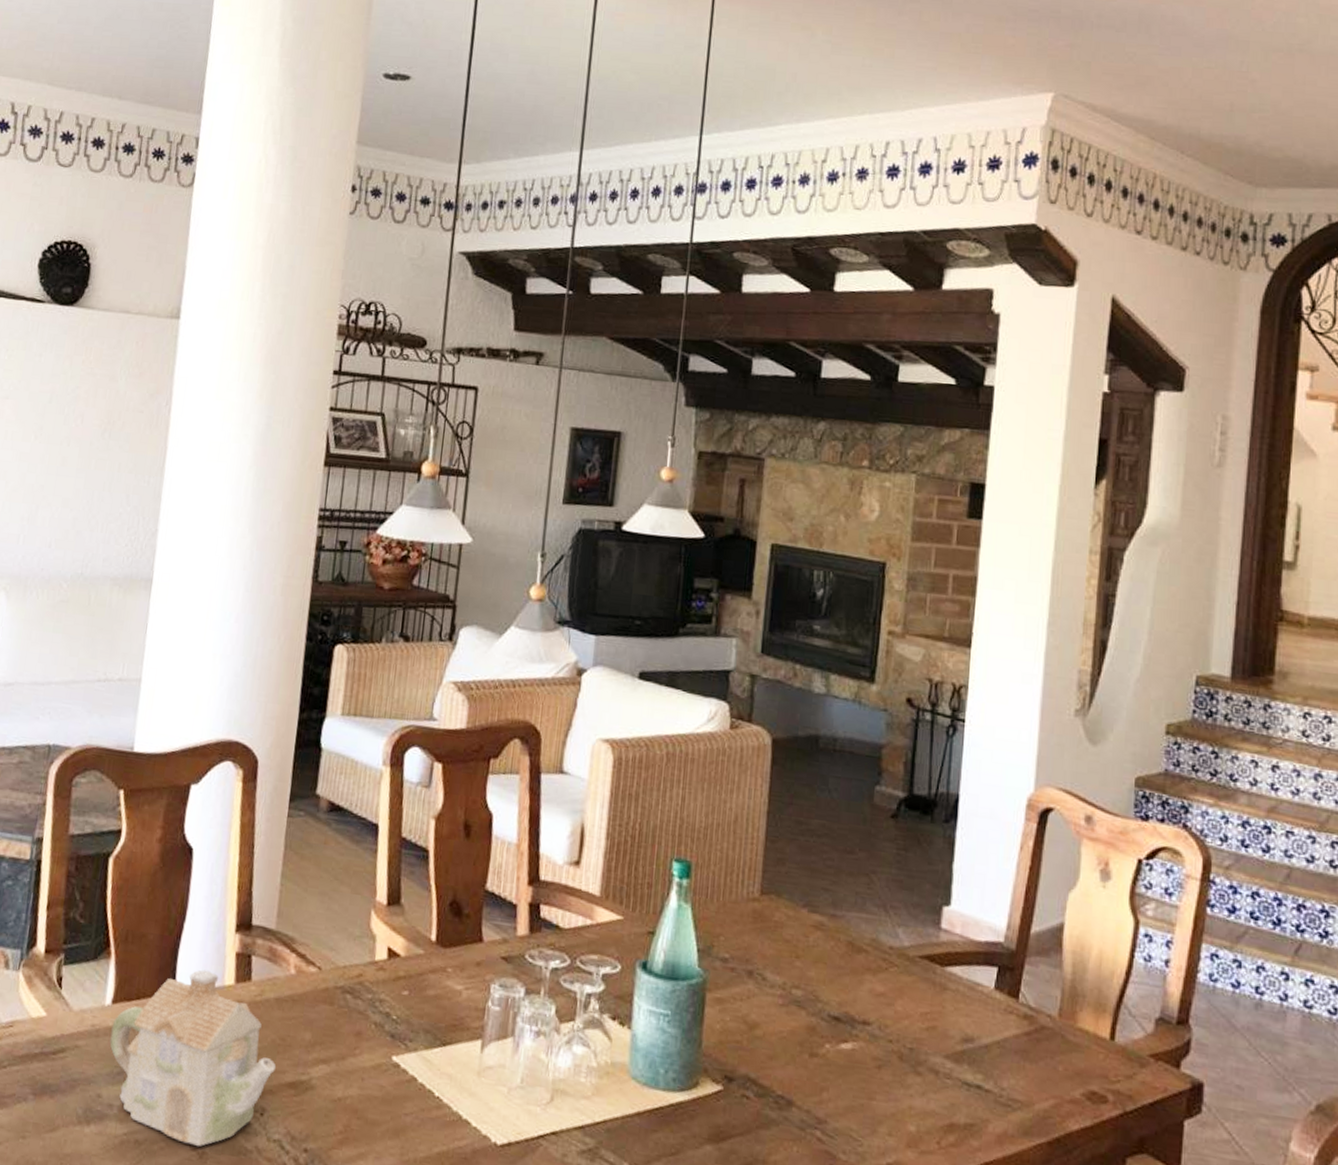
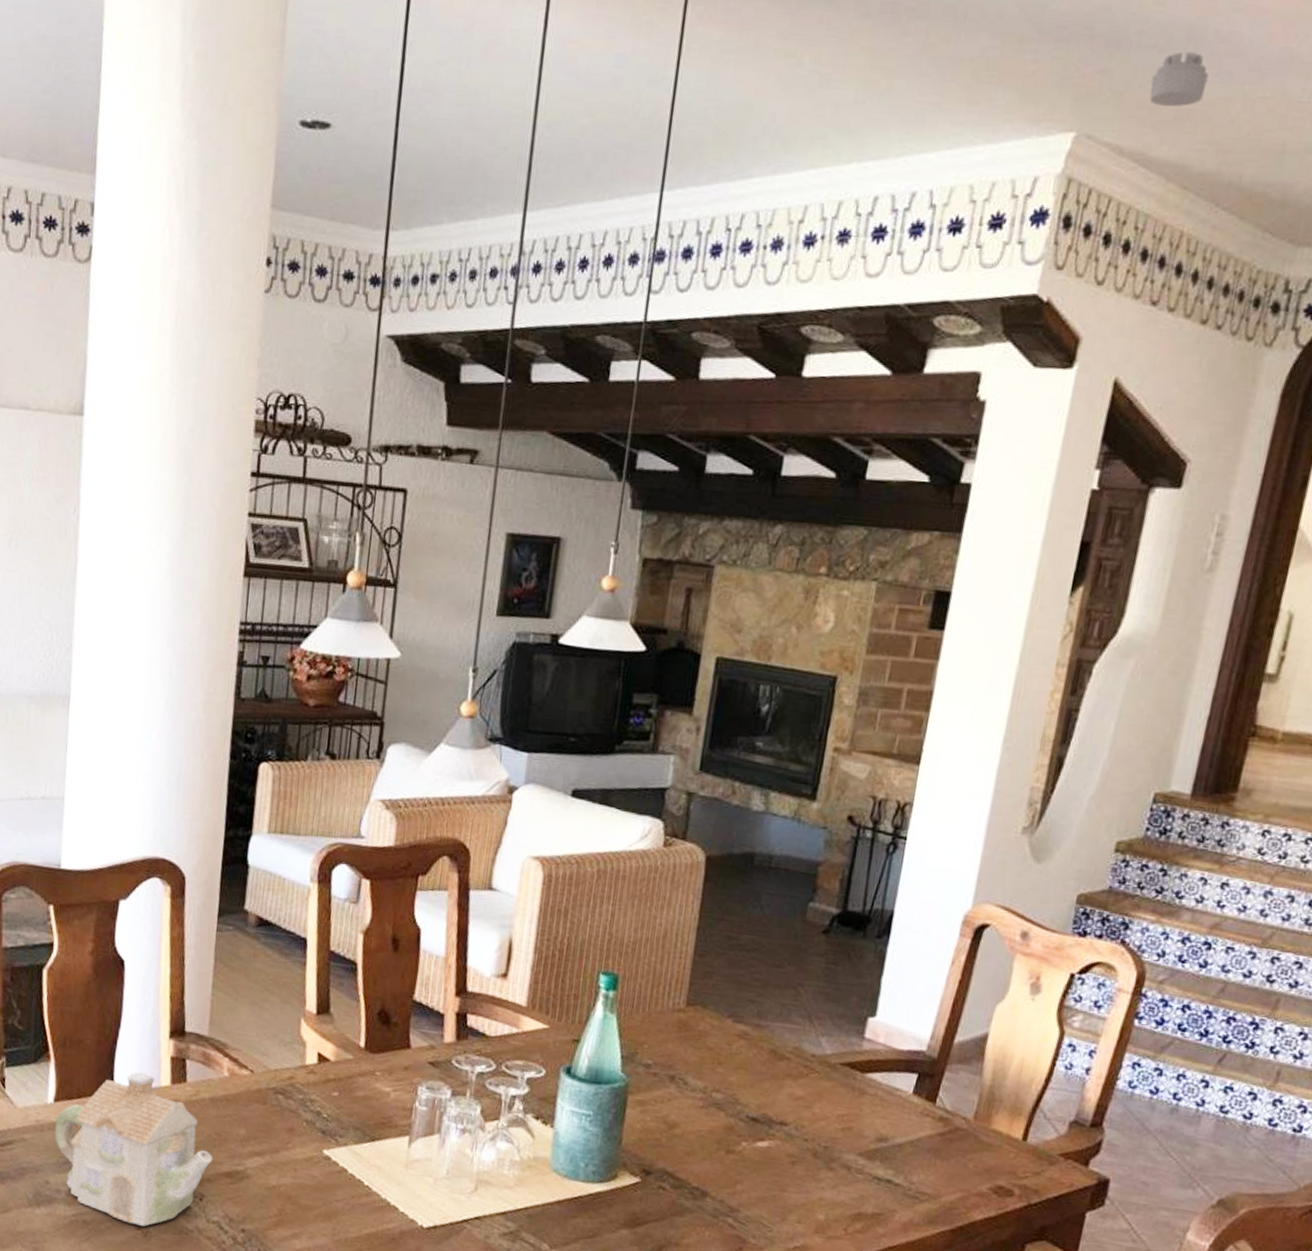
smoke detector: none [1113,31,1161,74] -> present [1149,52,1209,107]

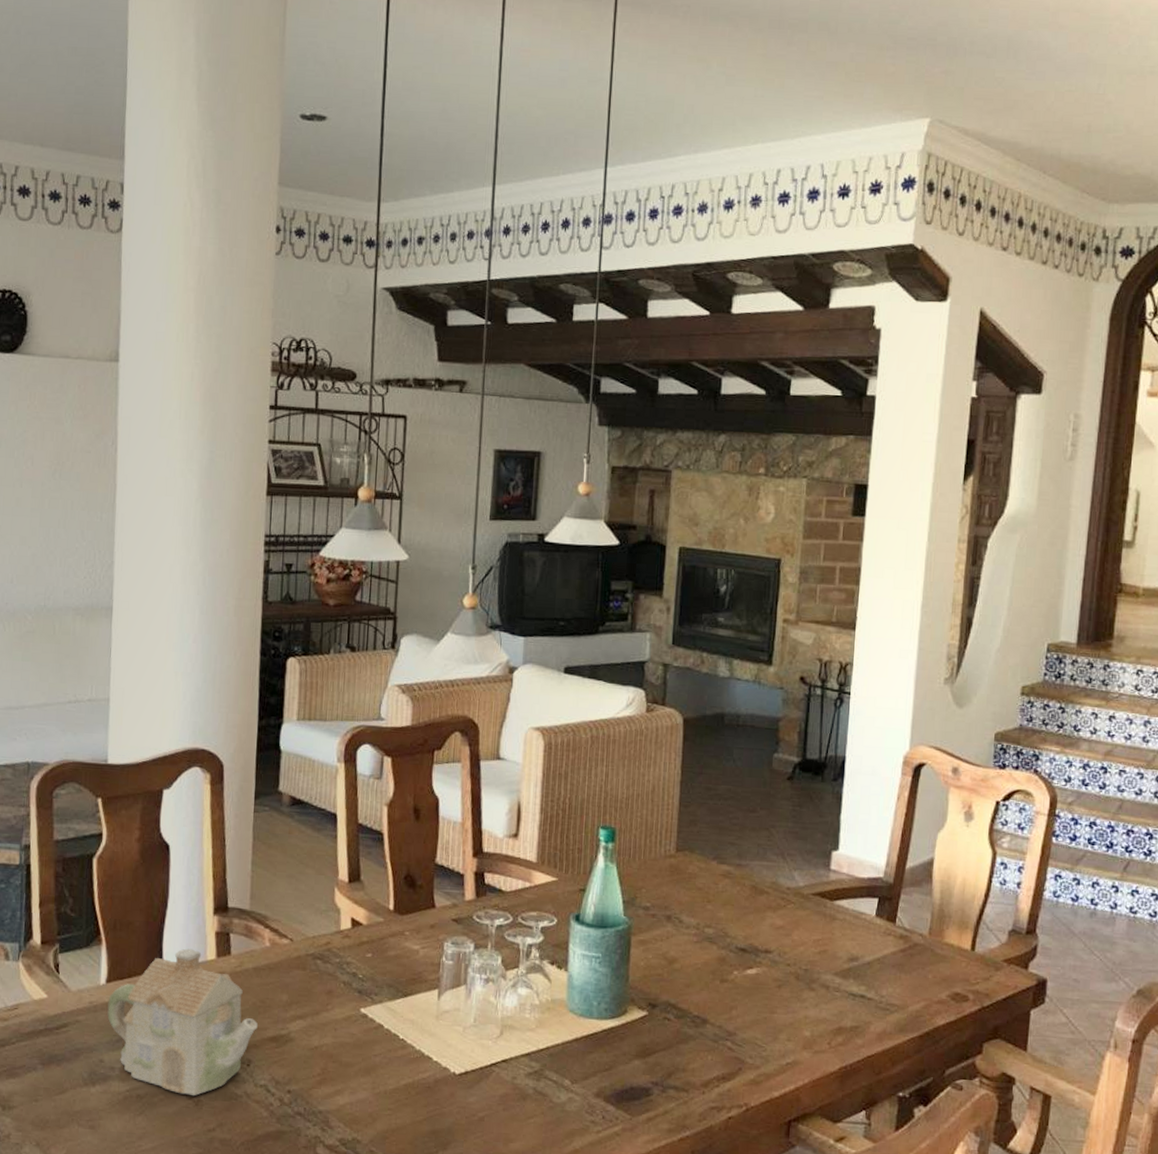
smoke detector: present [1149,52,1209,107] -> none [983,57,1027,99]

